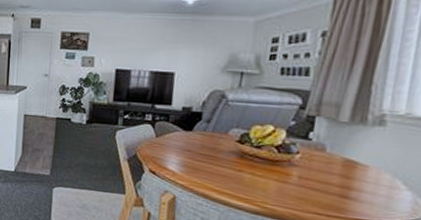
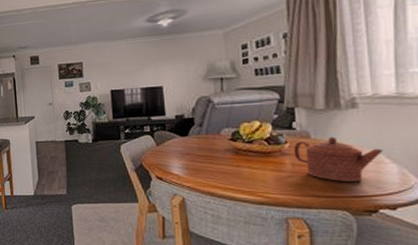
teapot: none [303,153,401,205] -> present [294,136,383,182]

